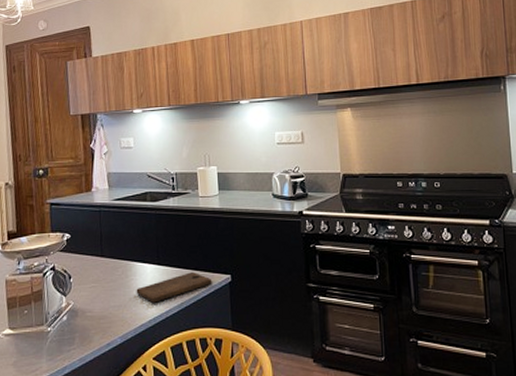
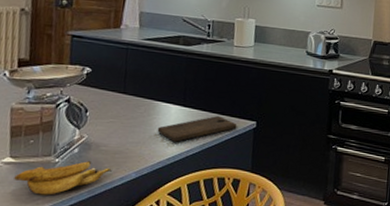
banana: none [14,327,99,365] -> present [14,160,112,195]

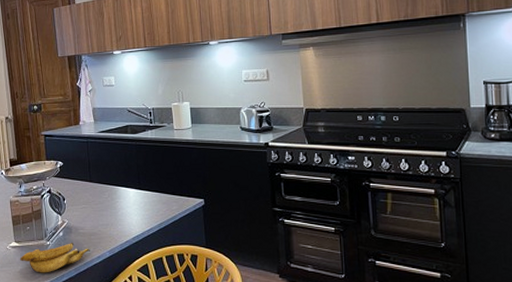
cutting board: present [157,116,237,142] -> none [121,196,188,222]

